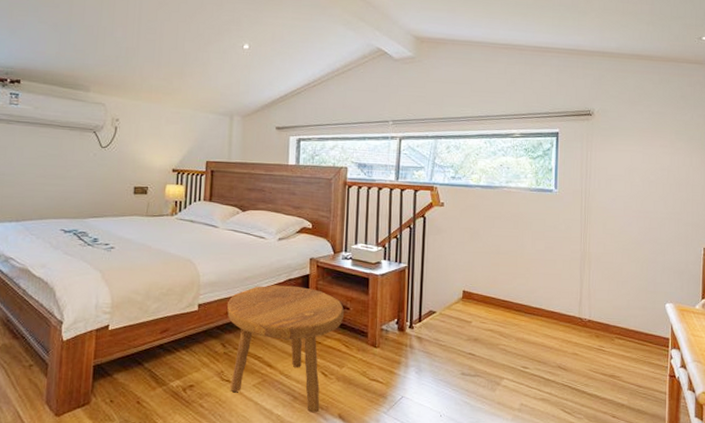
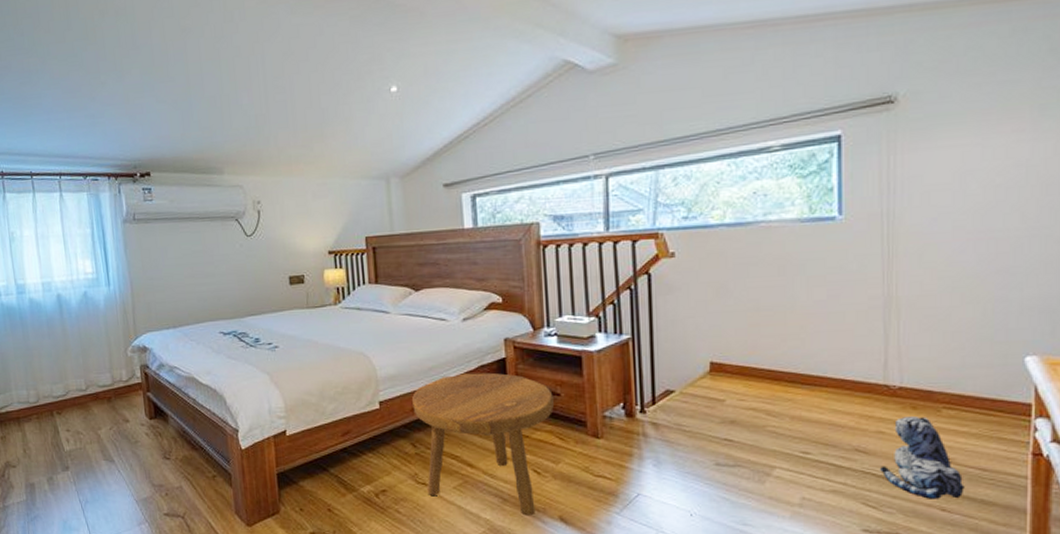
plush toy: none [574,343,628,408] -> present [881,416,964,499]

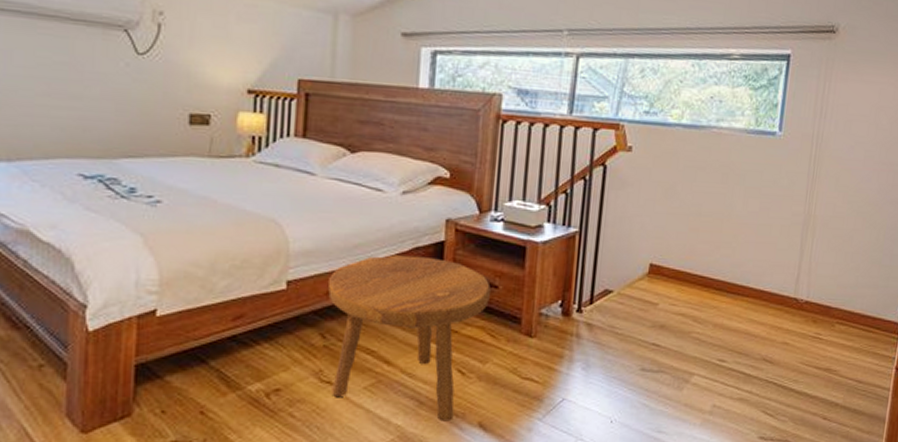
plush toy: present [881,416,964,499] -> none [781,330,843,408]

